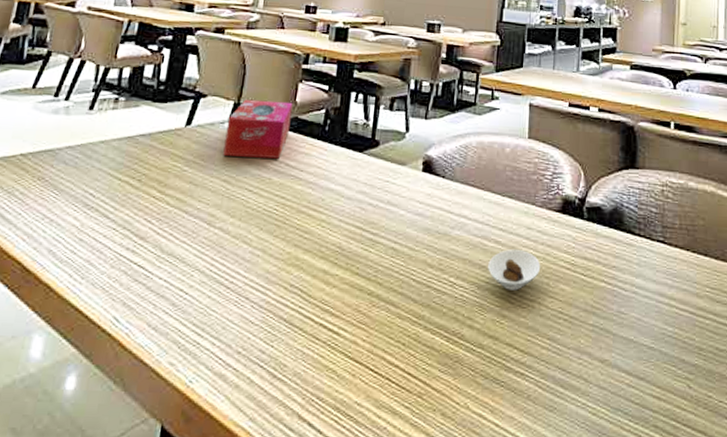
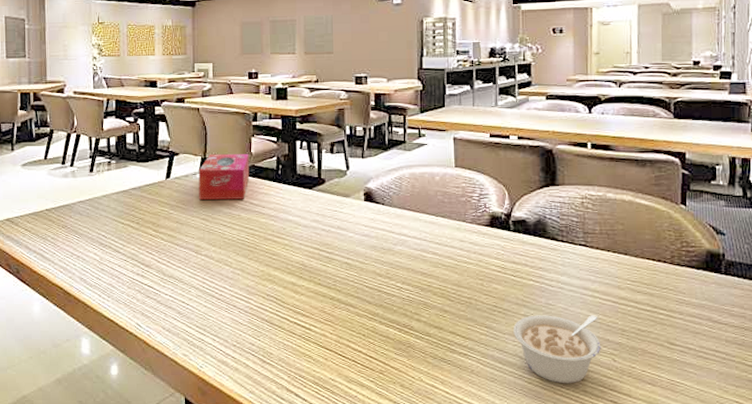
saucer: present [488,249,541,291] -> none [429,259,475,291]
legume: none [579,325,676,416] -> present [513,315,601,384]

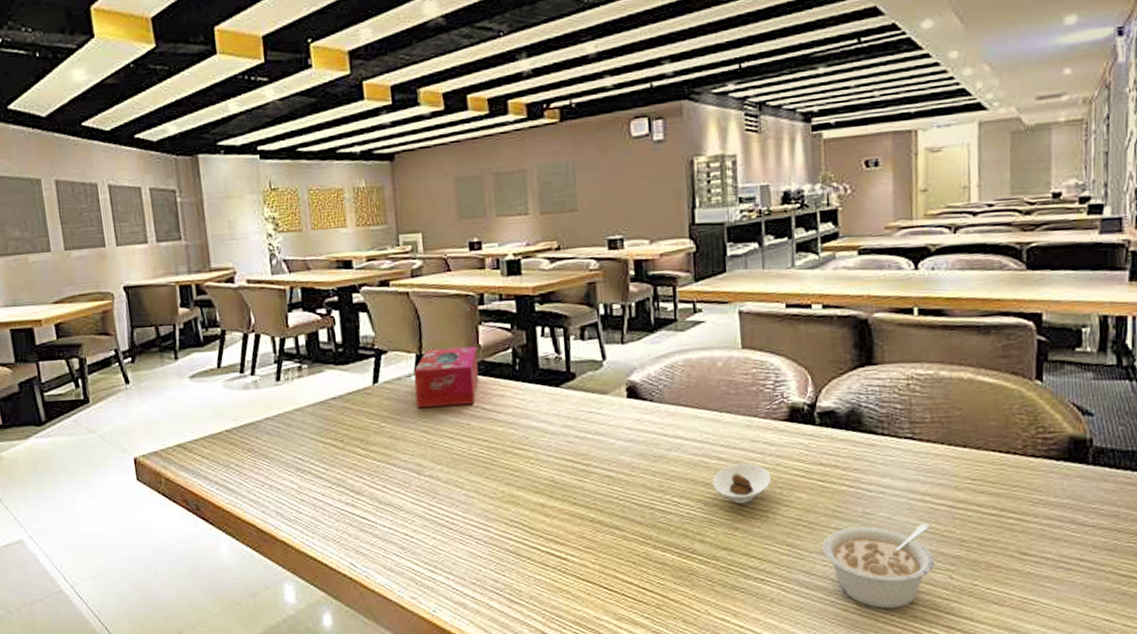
saucer: none [429,259,475,291] -> present [713,463,772,504]

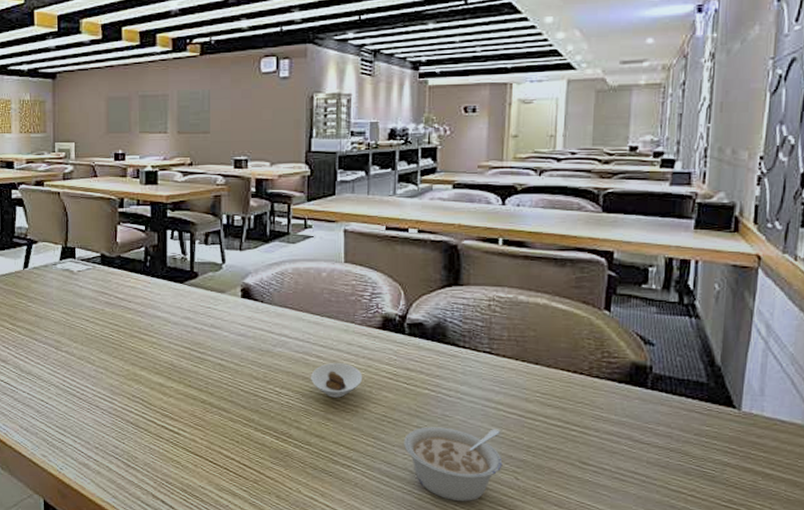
tissue box: present [413,346,479,408] -> none [59,242,115,293]

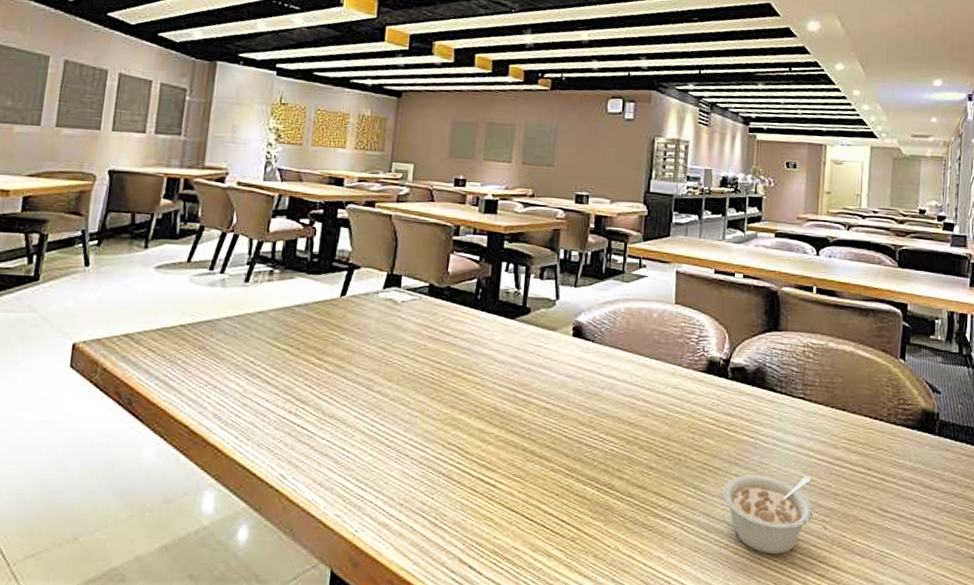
saucer: present [311,363,363,398] -> none [636,407,687,445]

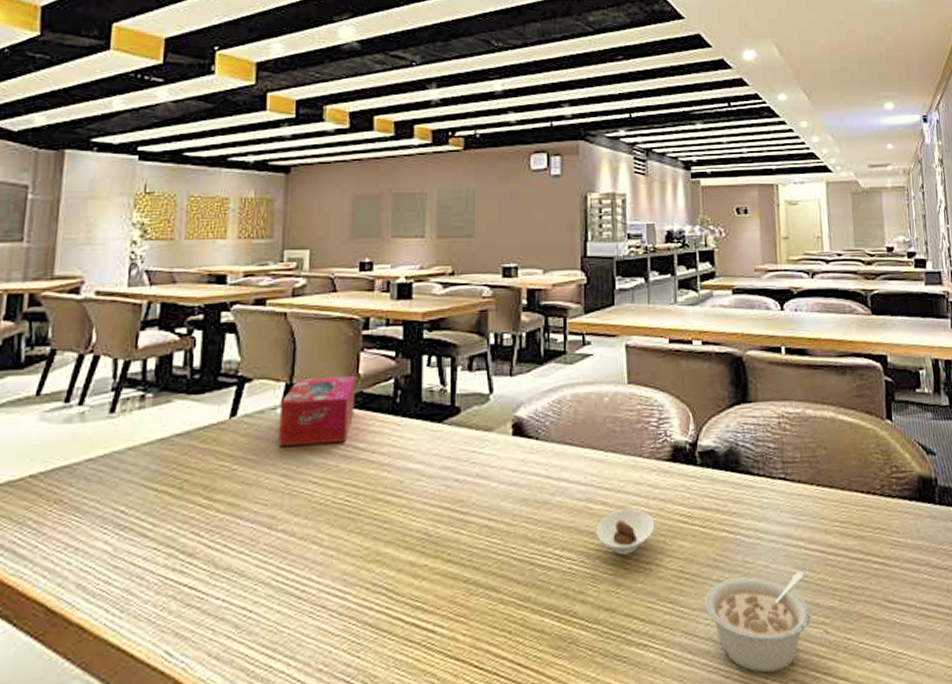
tissue box: none [378,270,445,326] -> present [278,375,355,446]
saucer: none [636,407,687,445] -> present [596,508,655,555]

